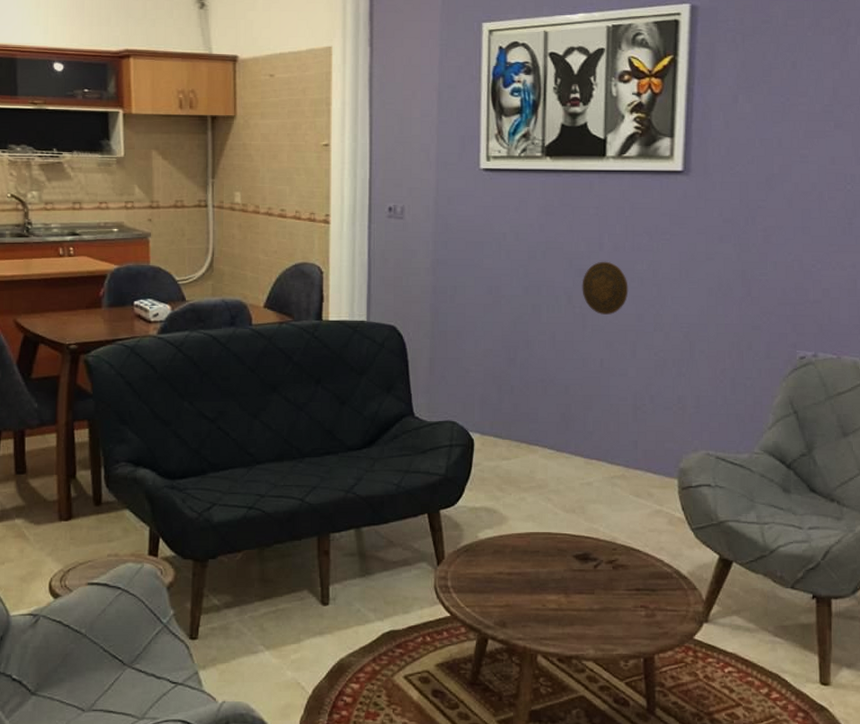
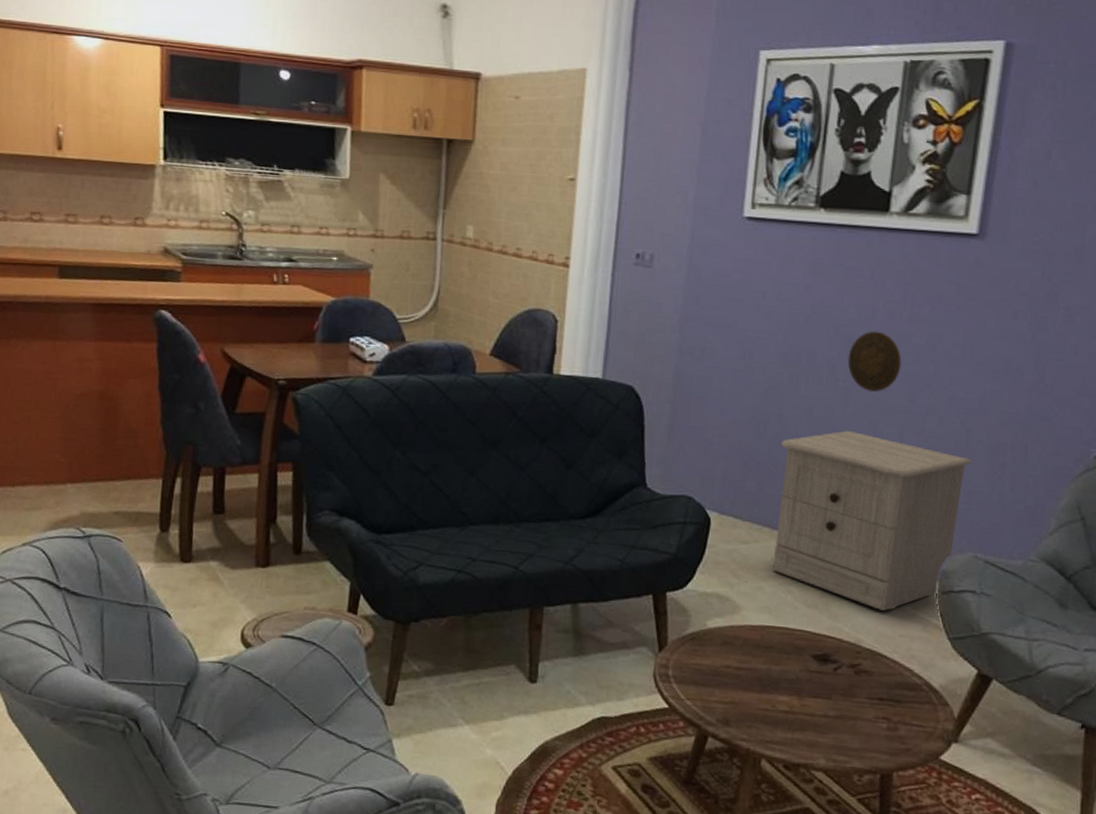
nightstand: none [530,350,696,509] -> present [772,430,971,611]

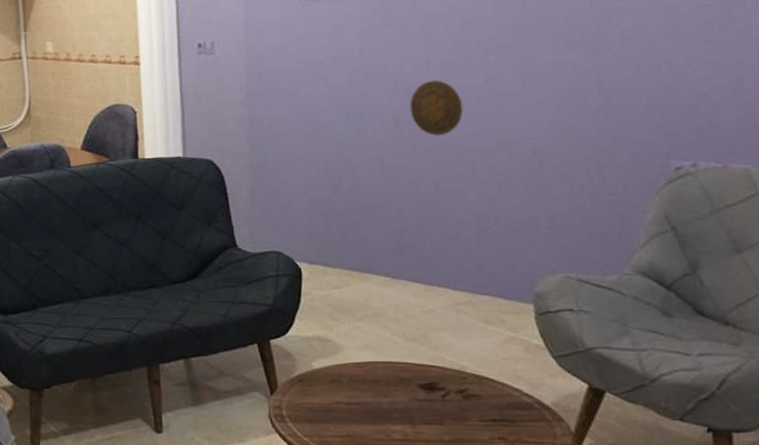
nightstand: present [772,430,971,611] -> none [357,173,548,337]

